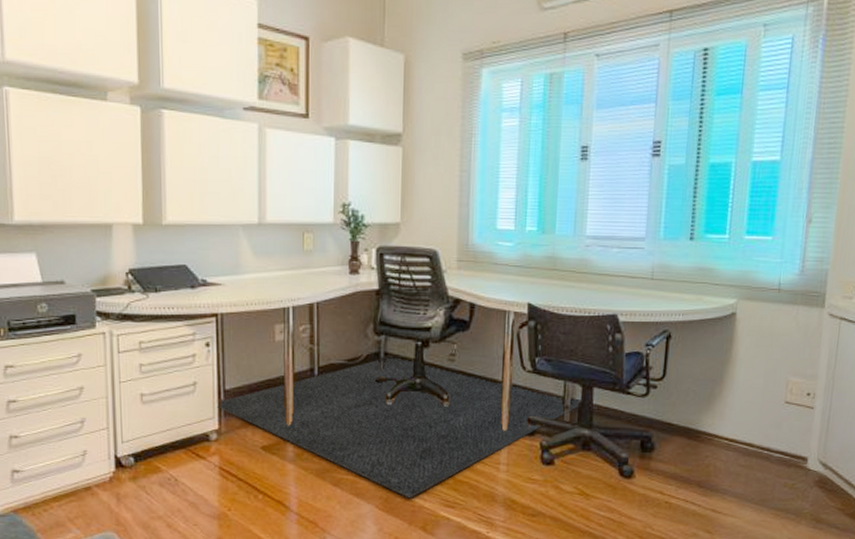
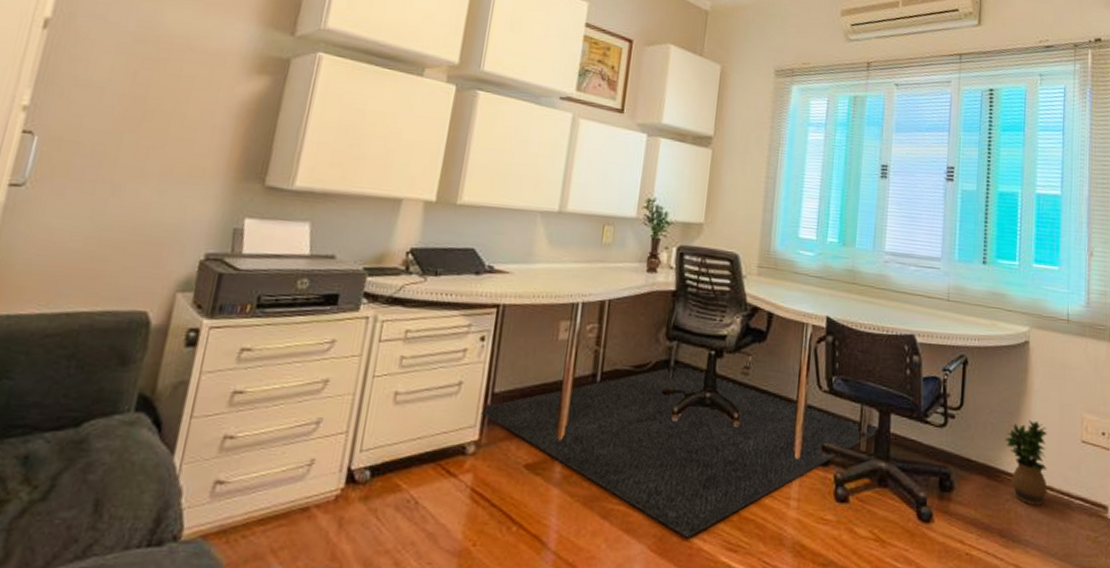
potted plant: none [706,386,750,460] -> present [1005,420,1048,506]

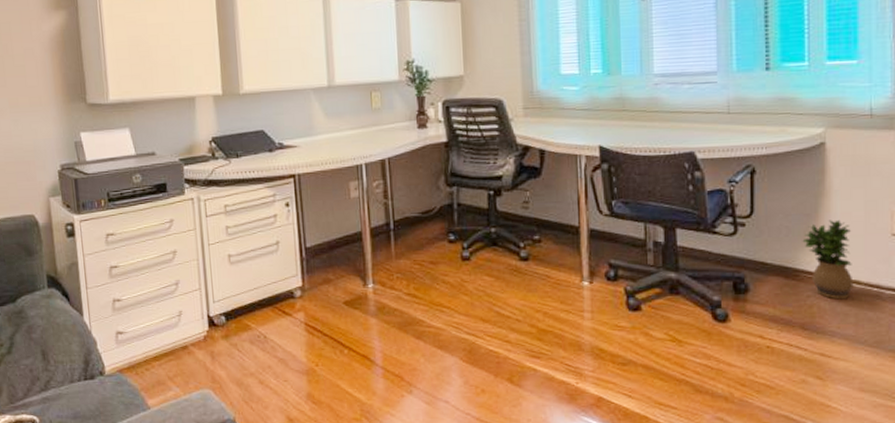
rug: present [481,365,878,538] -> none [300,206,665,350]

